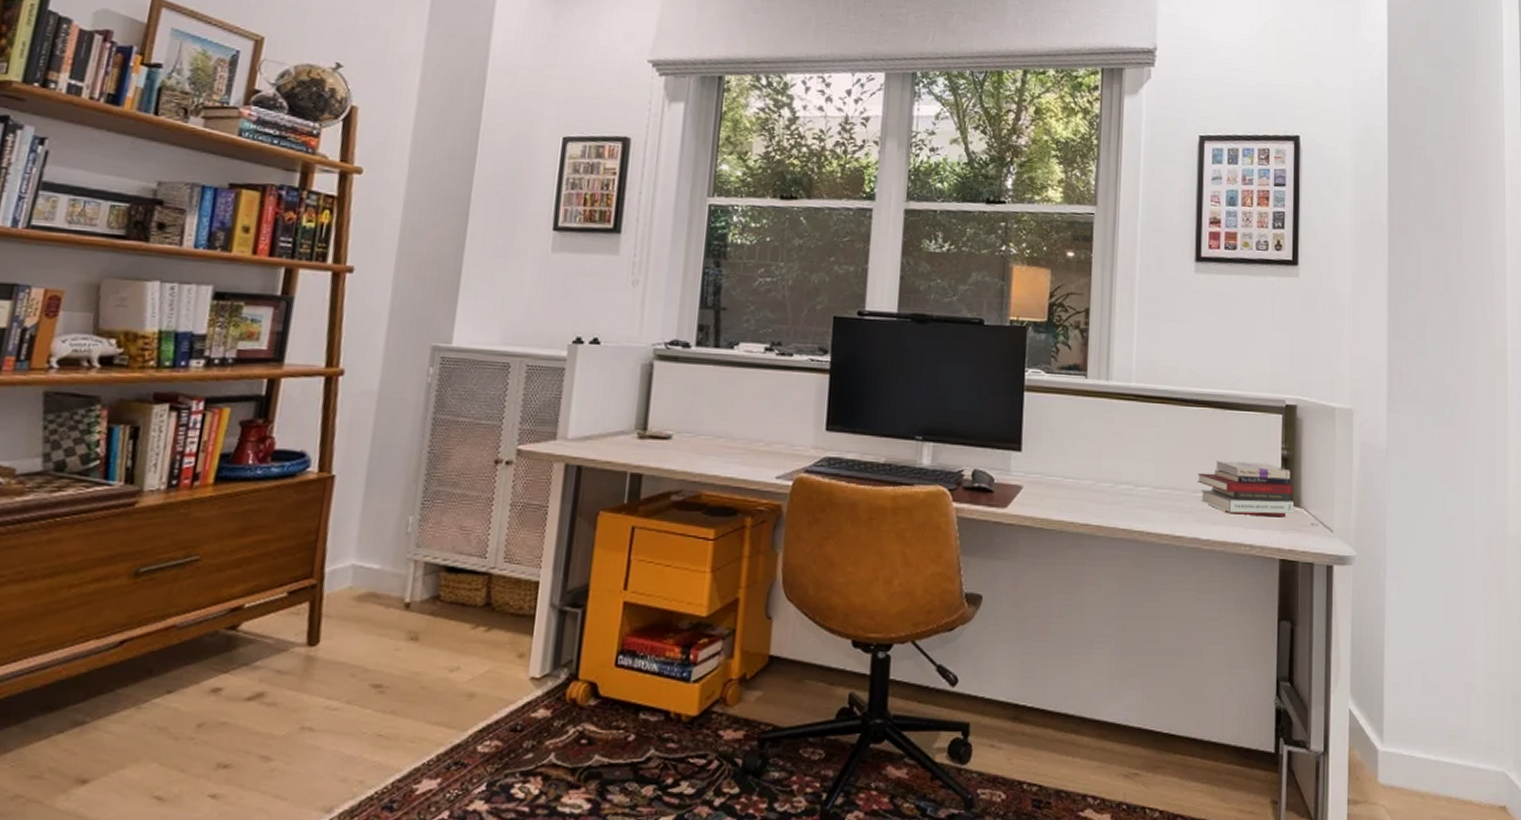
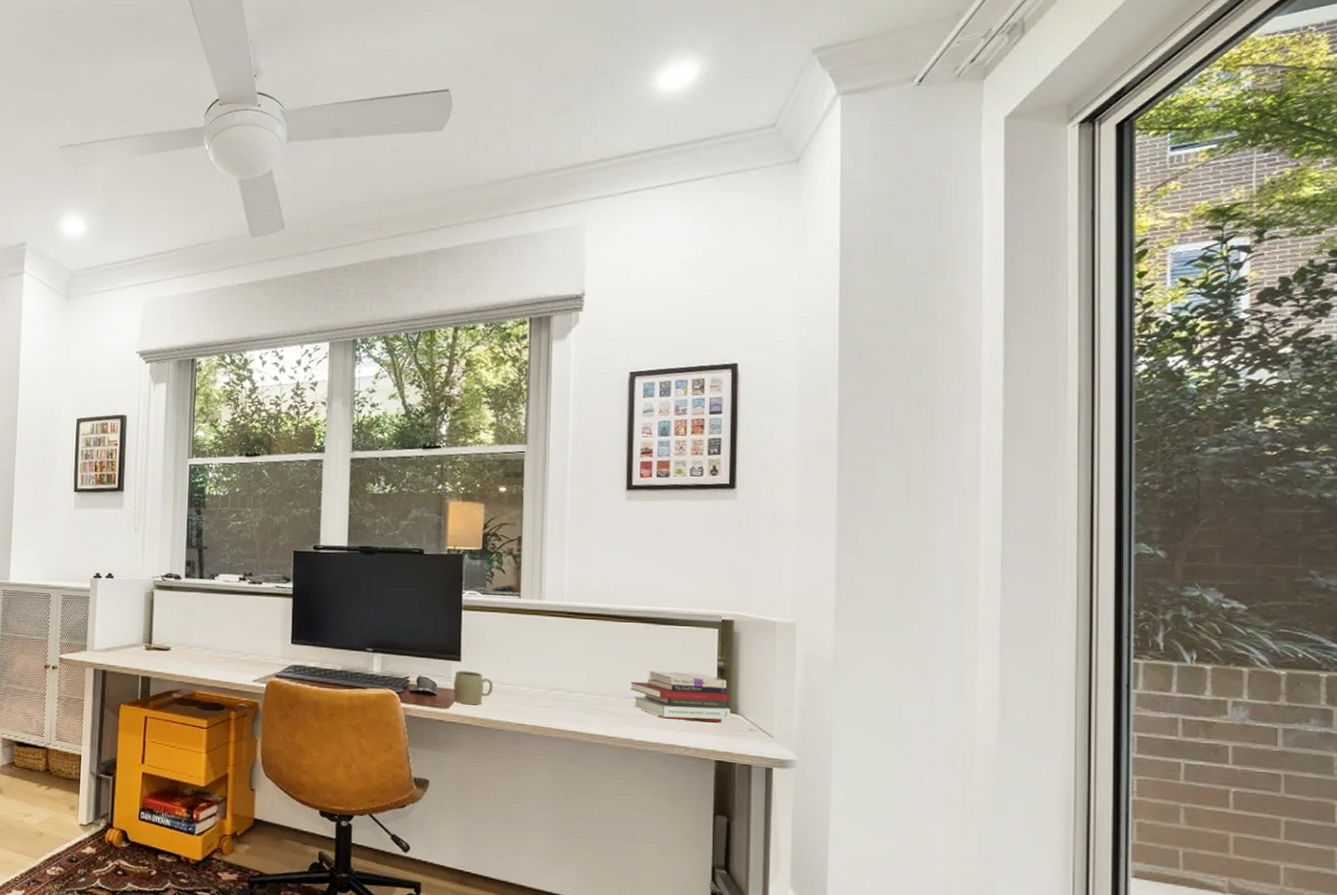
mug: none [1012,462,1057,503] -> present [454,671,494,705]

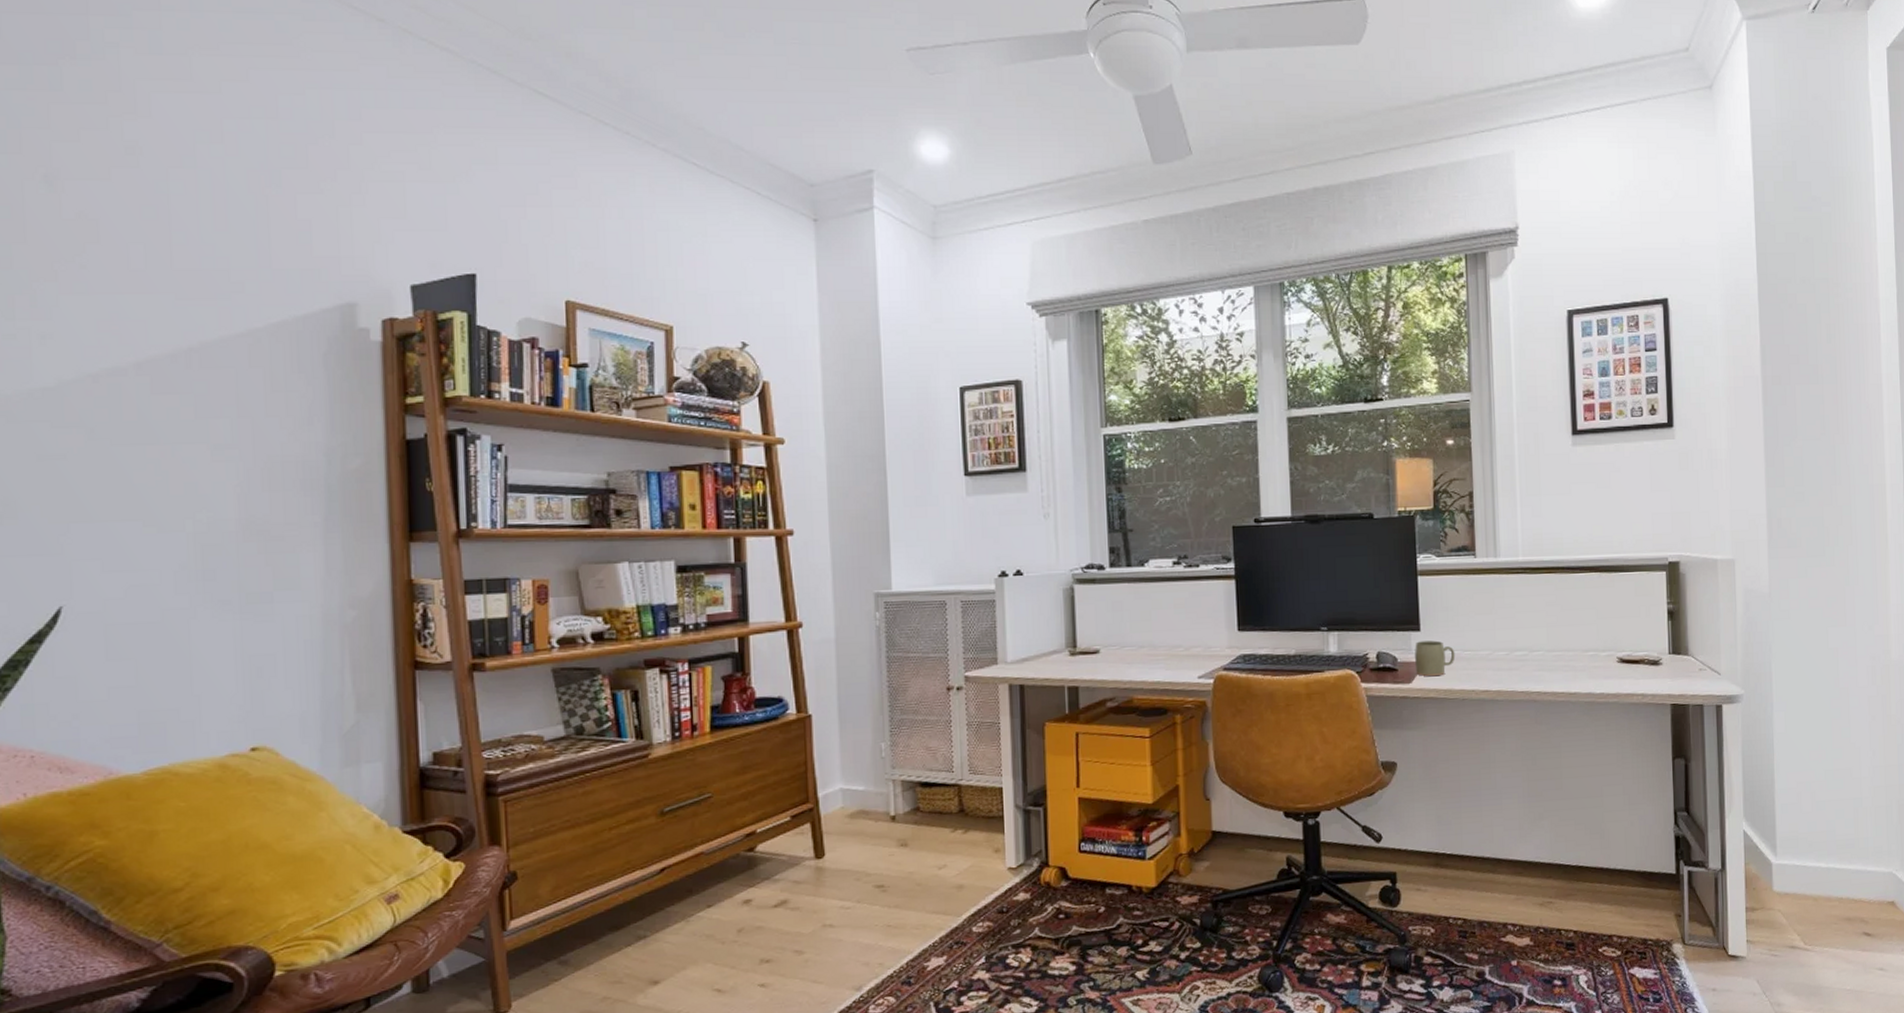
books: present [630,670,730,723] -> none [1588,618,1682,668]

